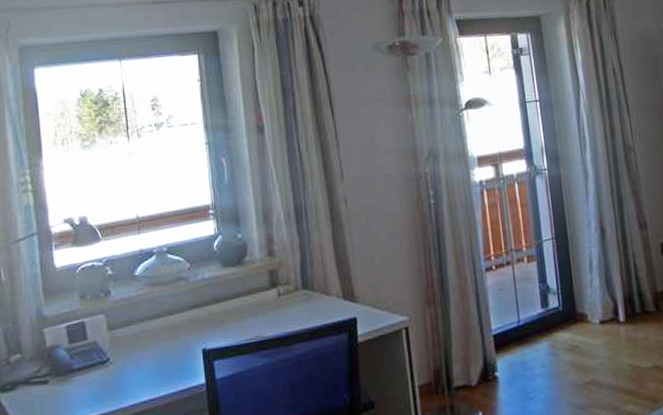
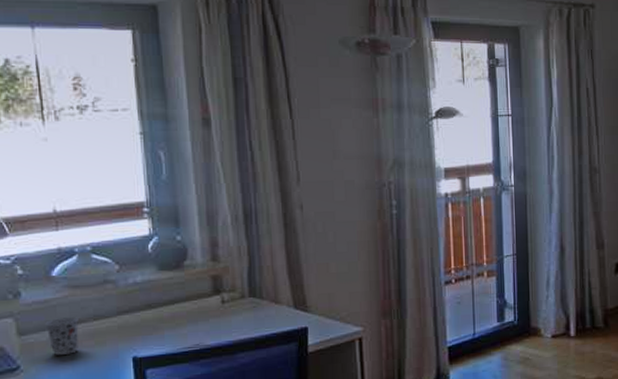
cup: none [130,312,157,348] -> present [45,317,79,355]

